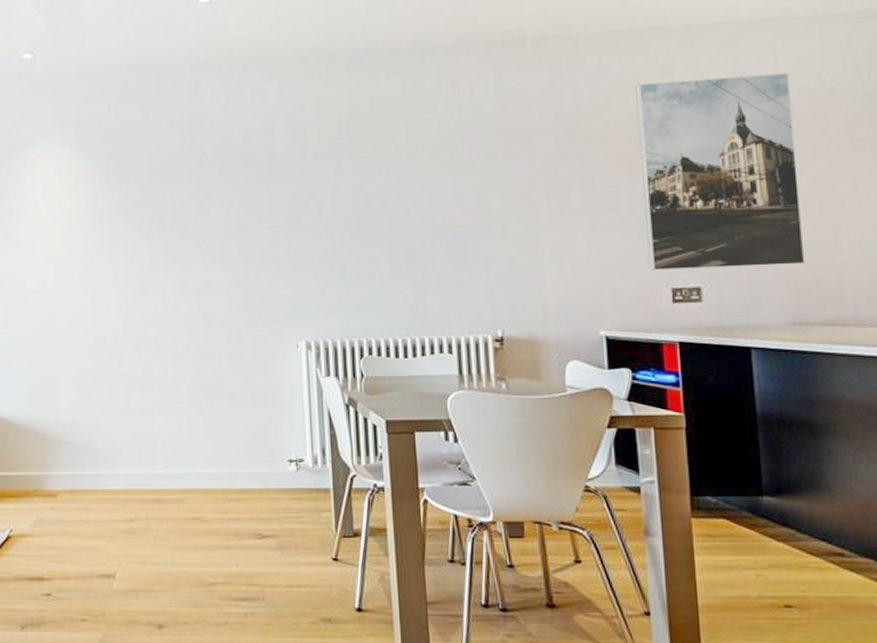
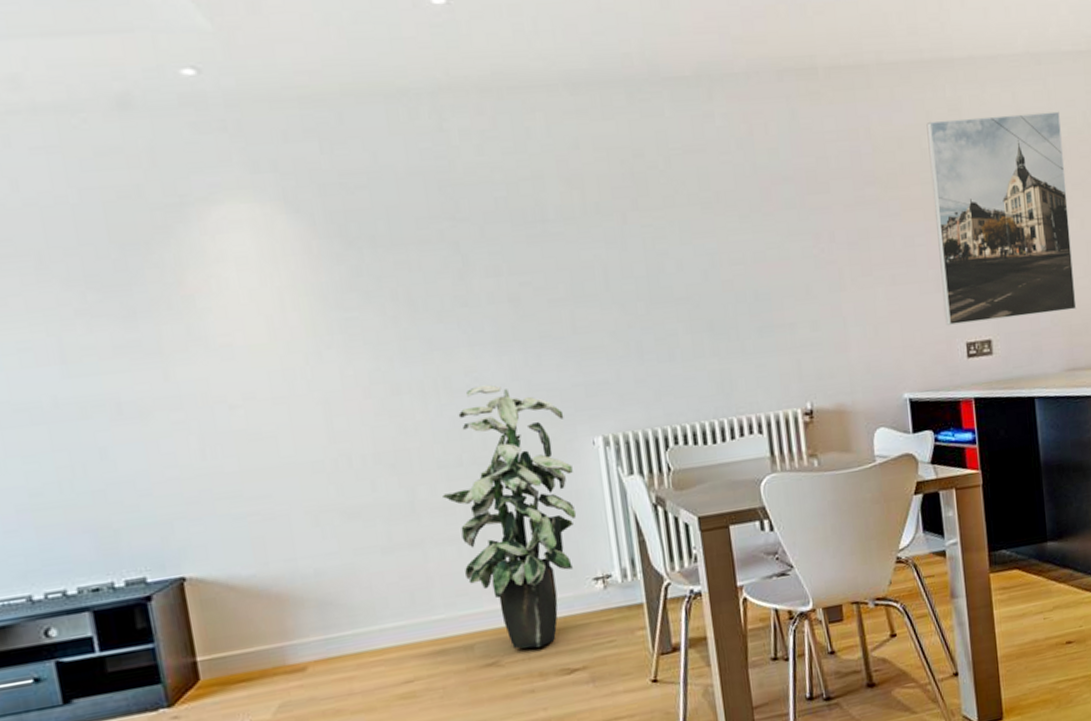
indoor plant: none [171,291,278,511] -> present [442,384,577,649]

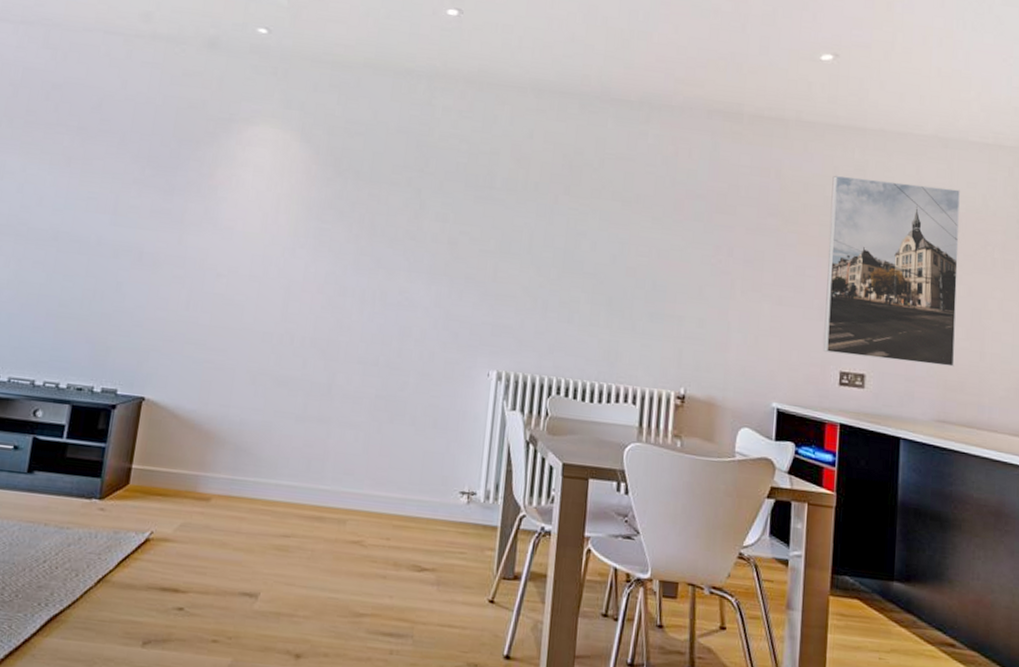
indoor plant: present [442,384,577,649] -> none [355,304,470,540]

